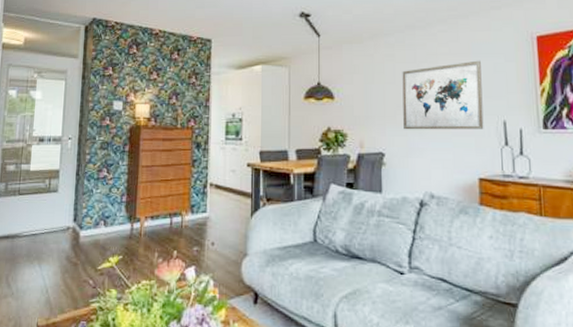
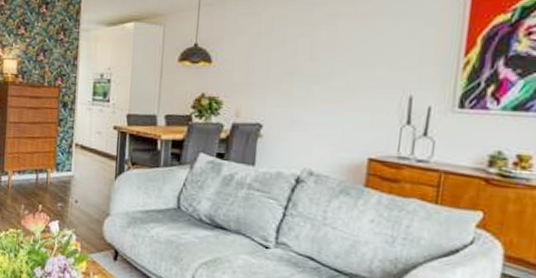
wall art: present [402,60,484,130] -> none [287,23,393,104]

